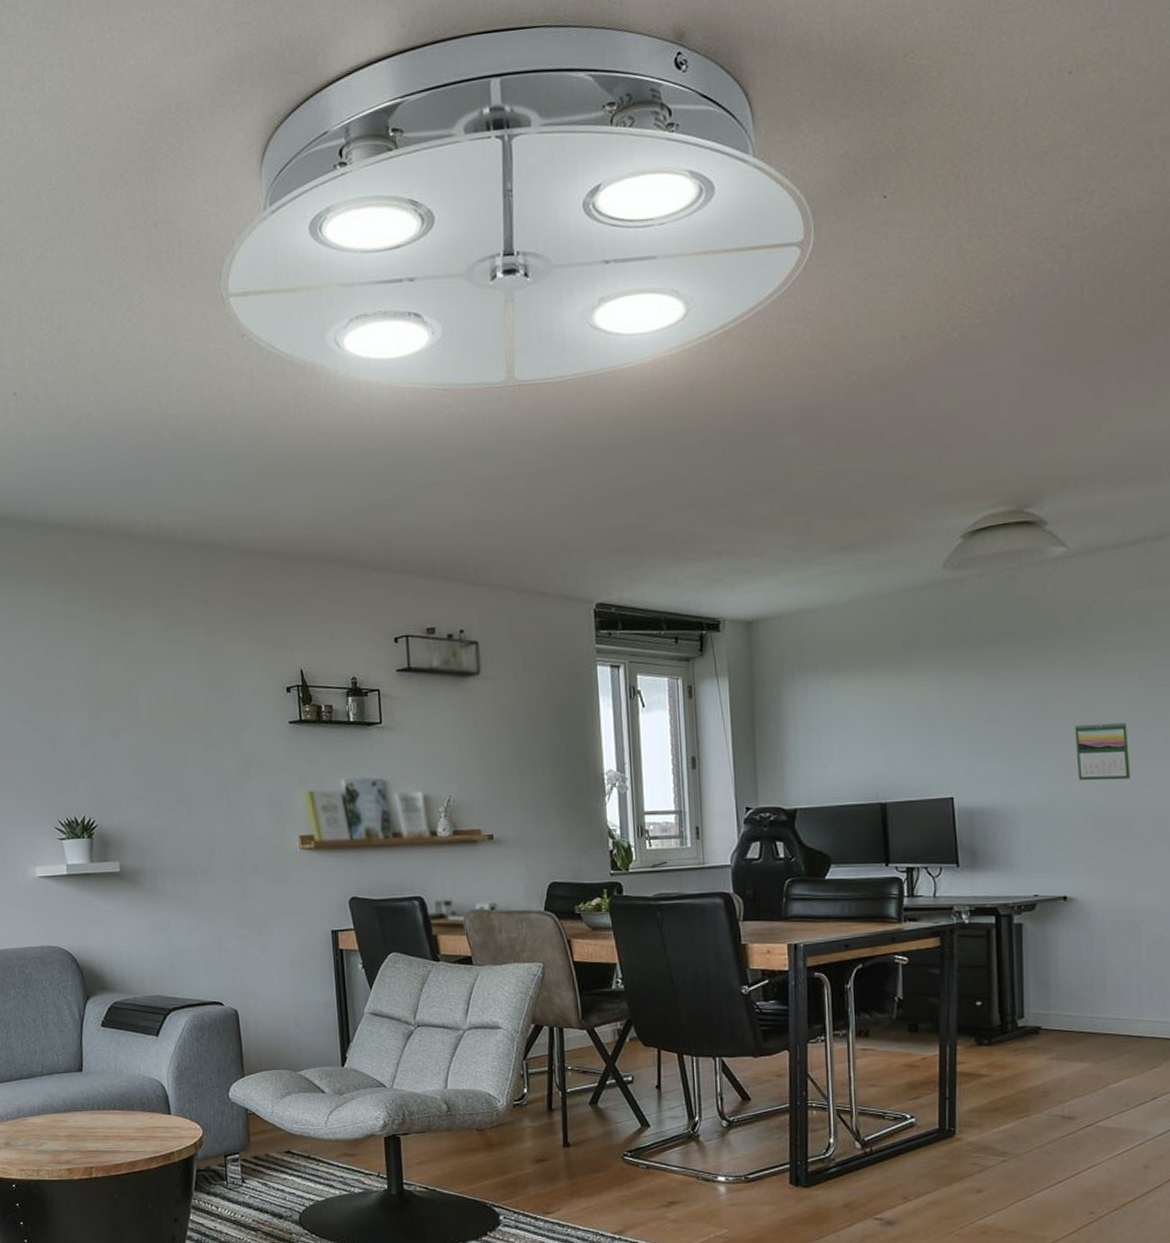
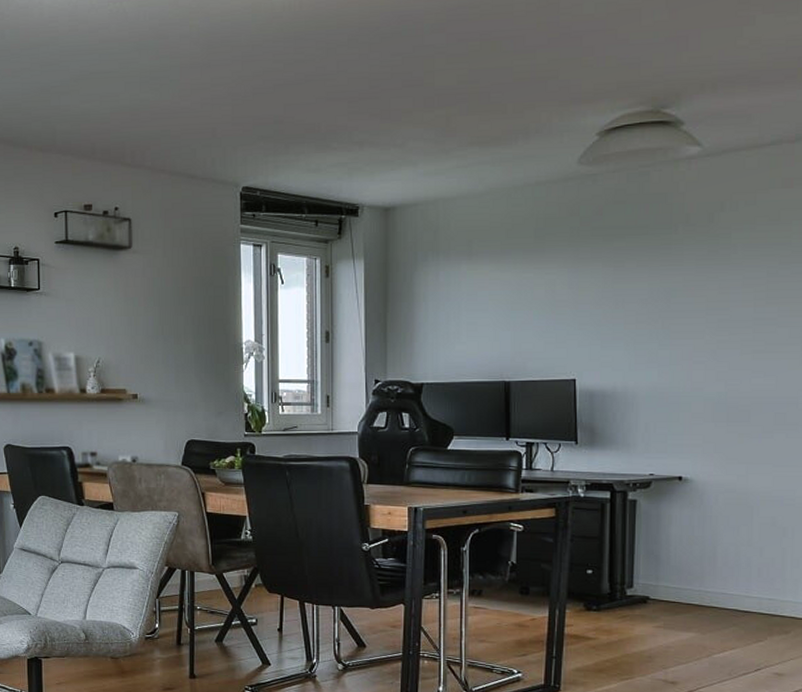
calendar: present [1075,722,1131,781] -> none [699,314,753,369]

